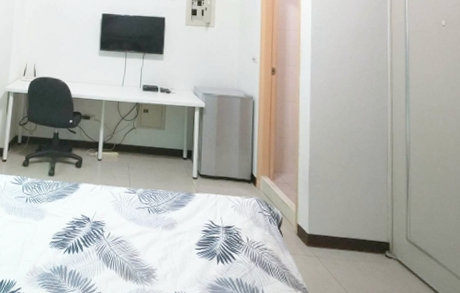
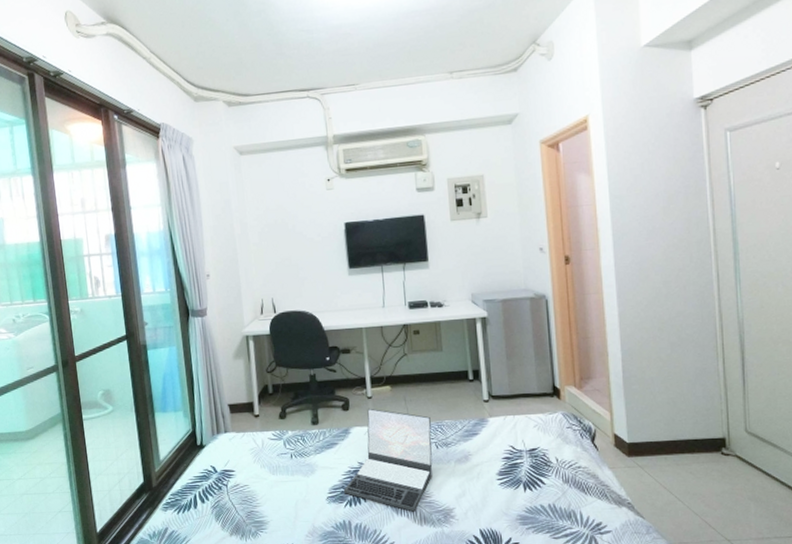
laptop: none [65,169,147,267] -> present [343,408,433,512]

